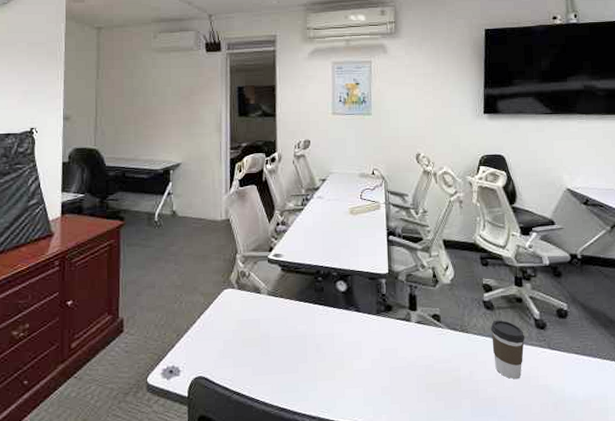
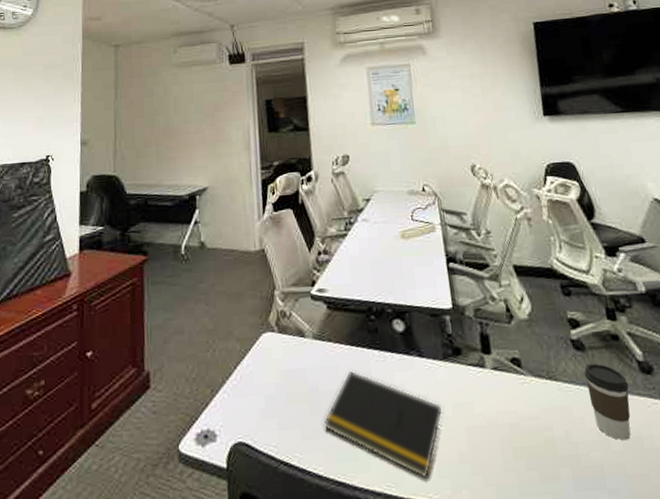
notepad: none [272,321,372,406] -> present [323,370,443,479]

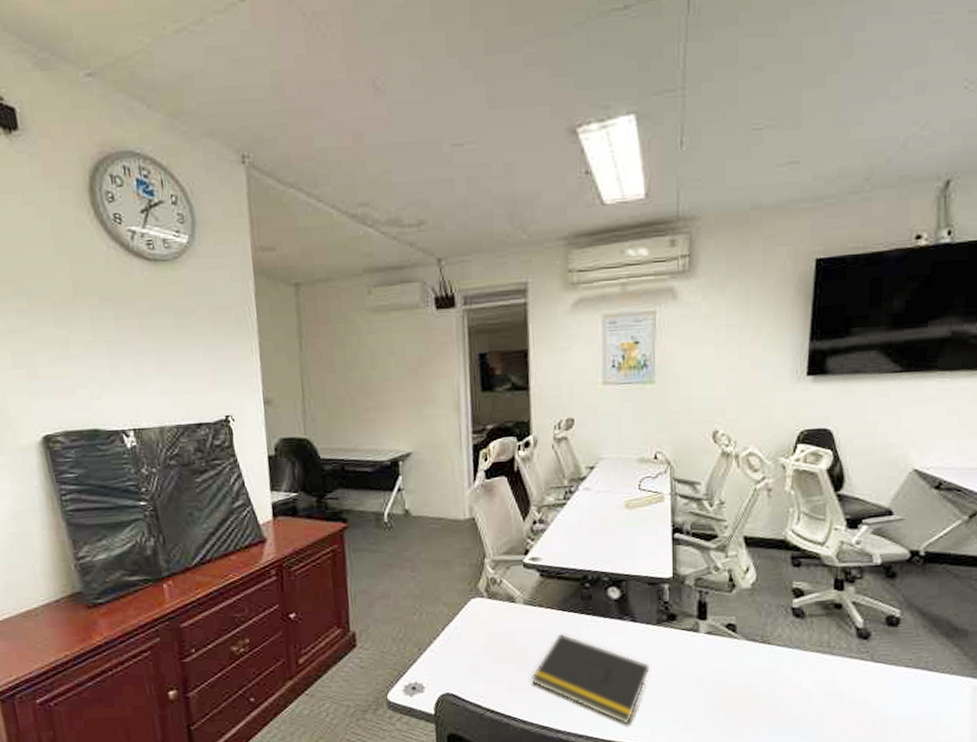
coffee cup: present [584,363,631,441] -> none [799,629,843,696]

